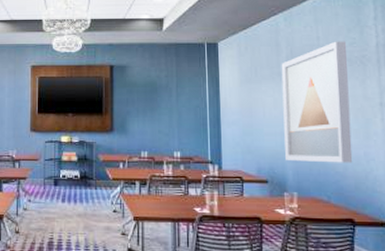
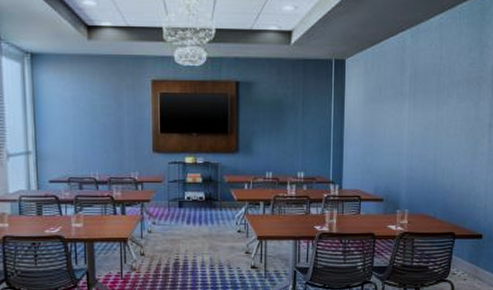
wall art: present [281,41,353,163] -> none [401,61,467,182]

